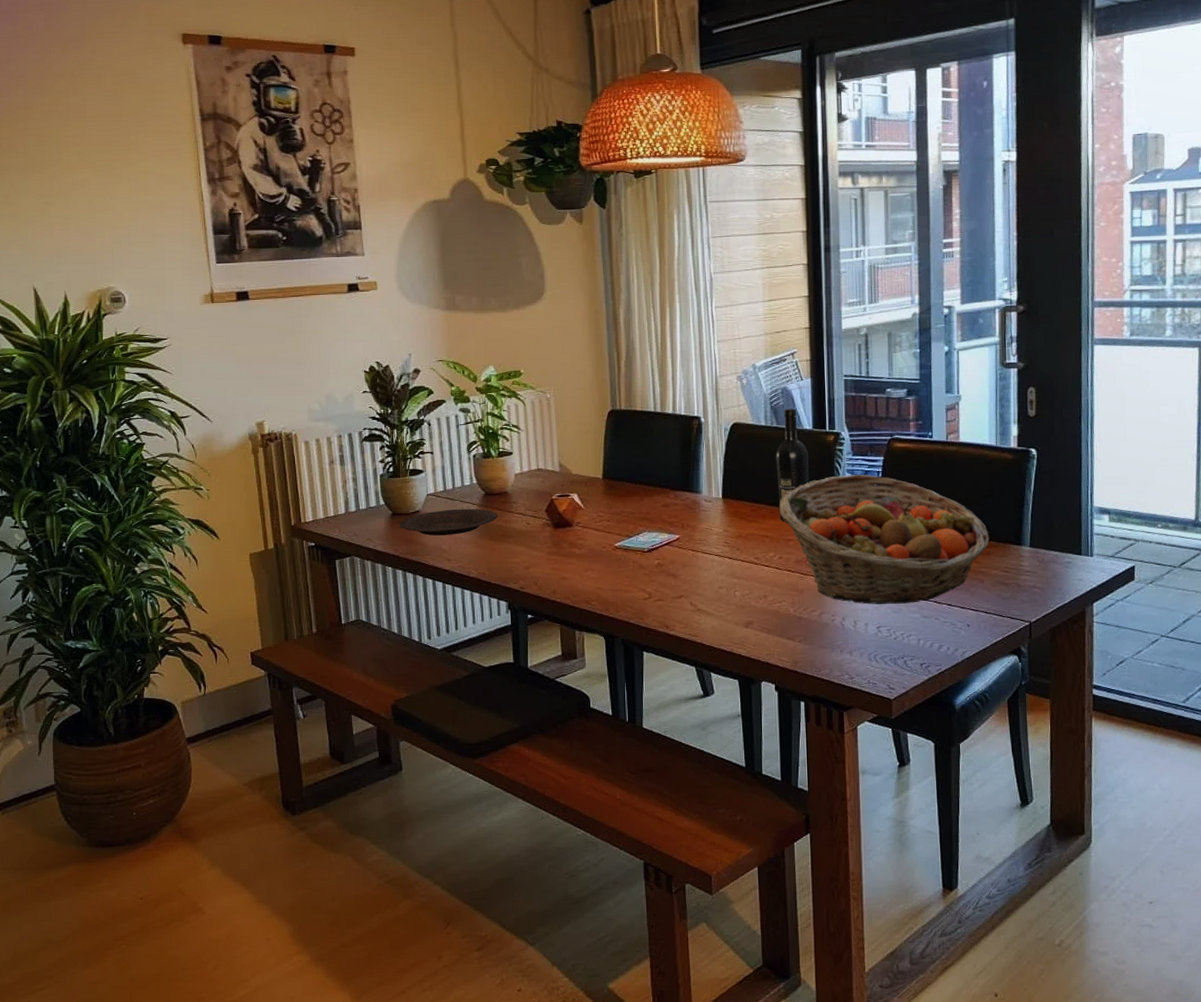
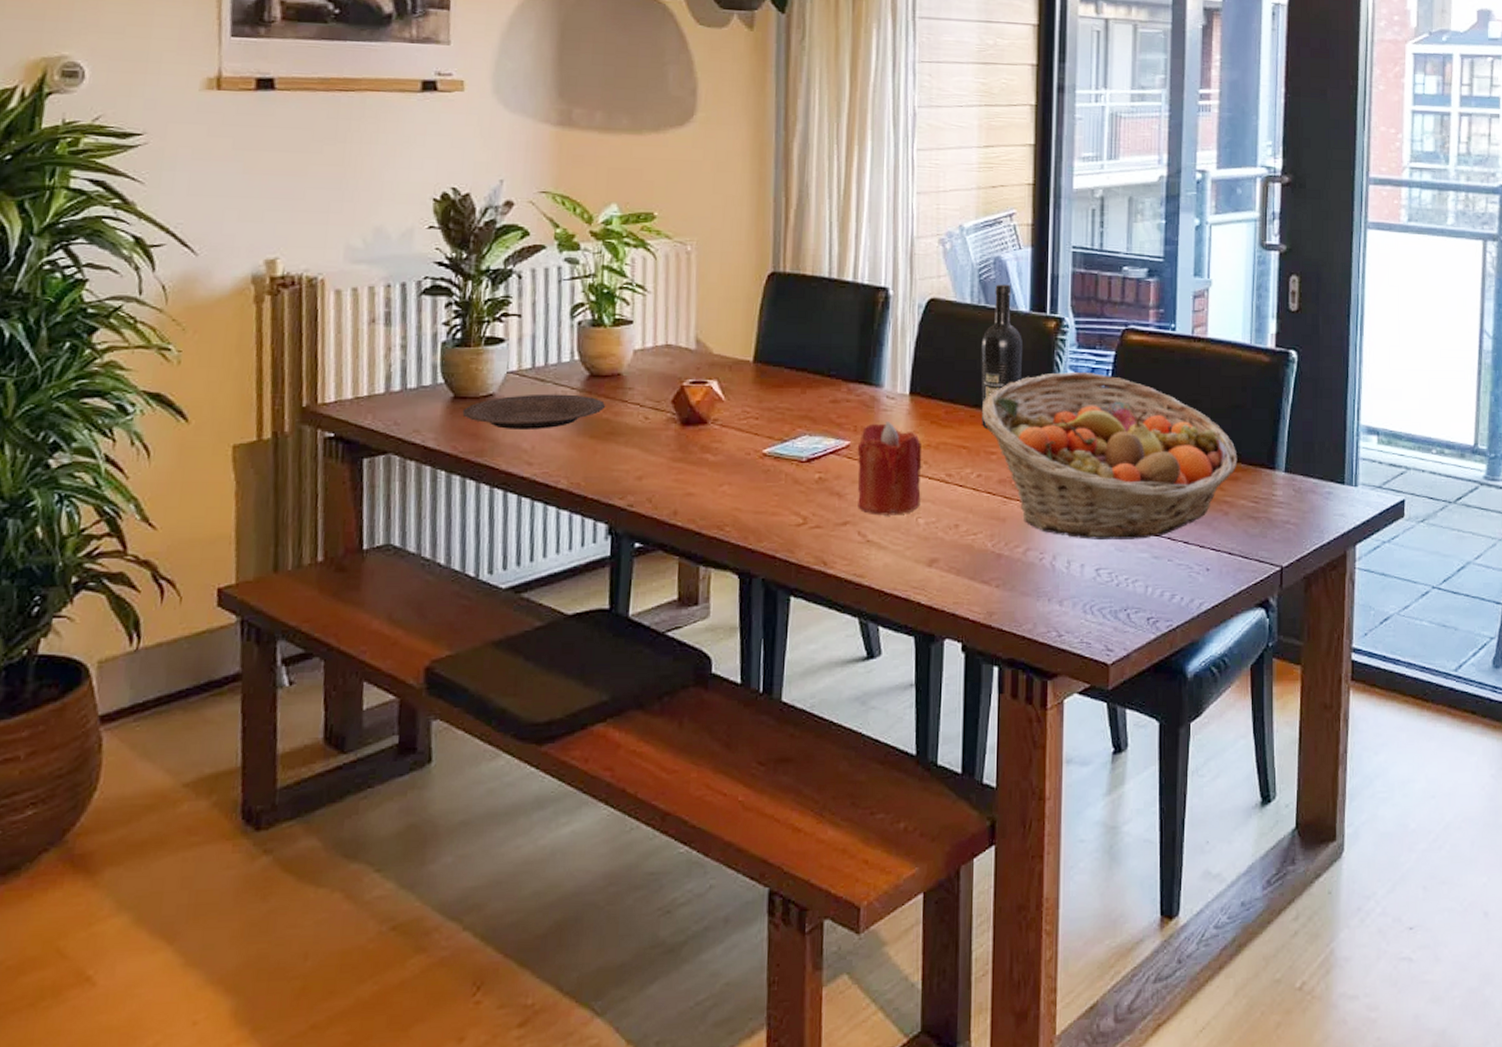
candle: none [685,519,736,590] -> present [857,422,922,516]

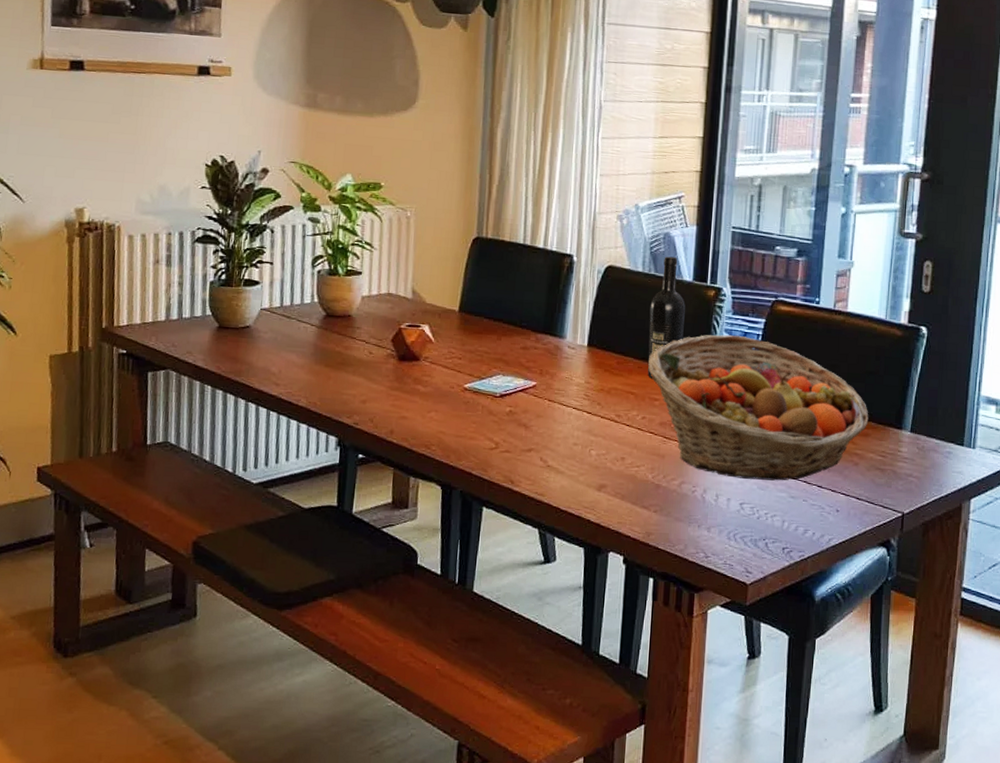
plate: present [462,393,606,429] -> none [225,328,339,357]
candle: present [857,422,922,516] -> none [541,368,596,447]

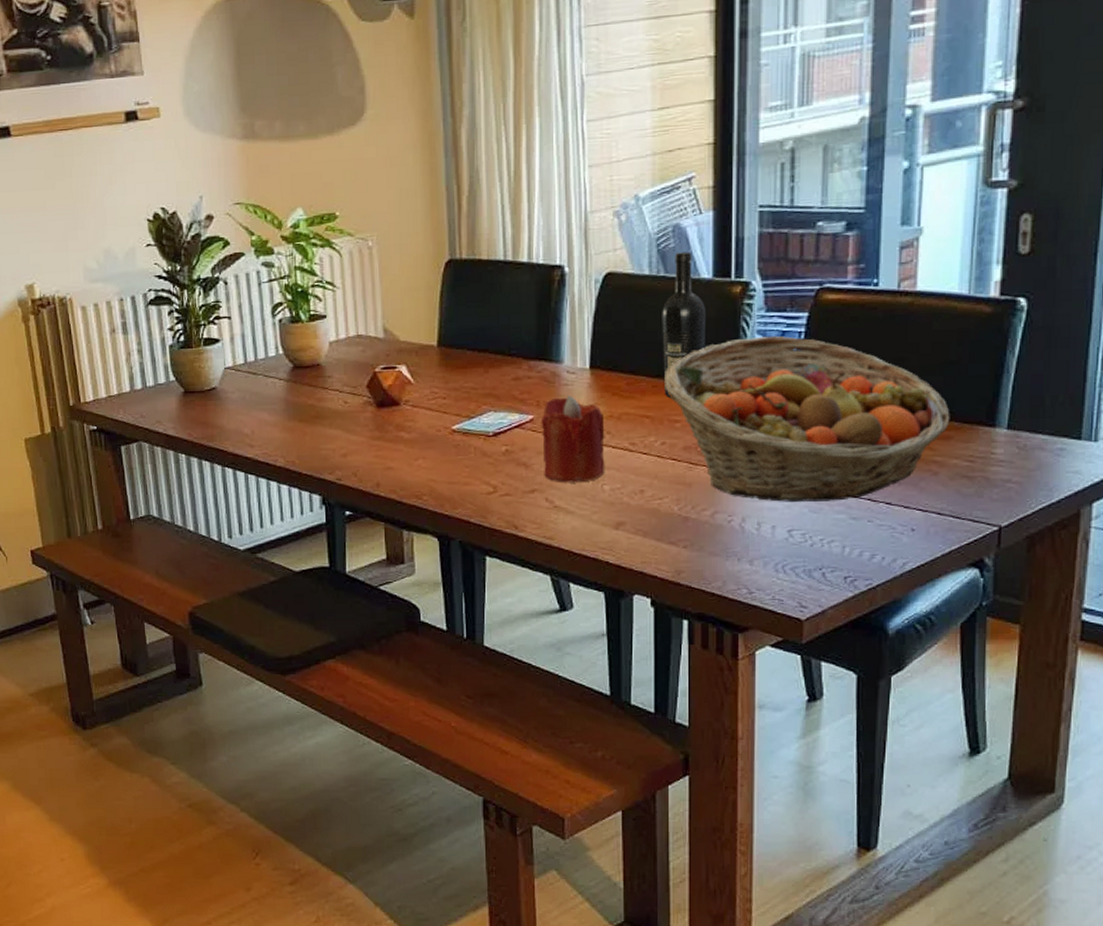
candle: none [541,368,596,447] -> present [541,395,605,483]

